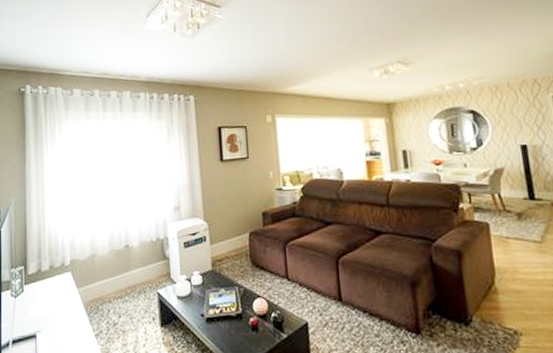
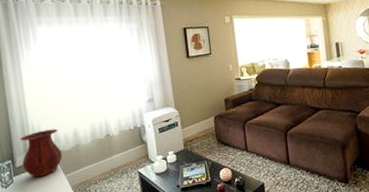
vase: none [34,234,76,289] -> present [19,129,62,178]

